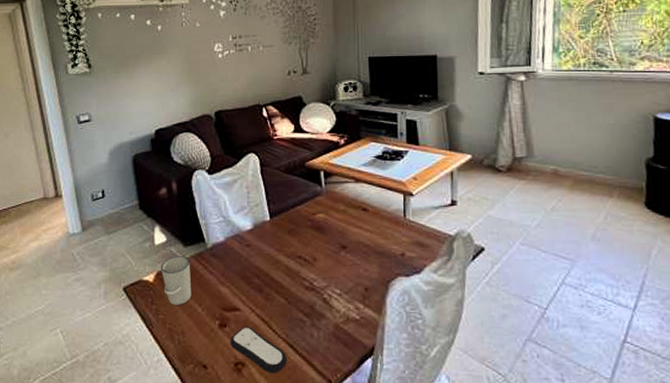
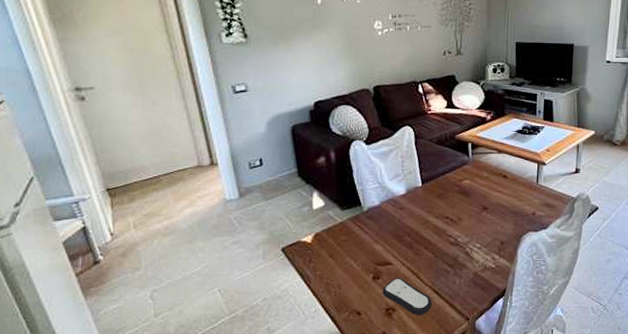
cup: present [160,256,192,305] -> none [318,219,348,262]

